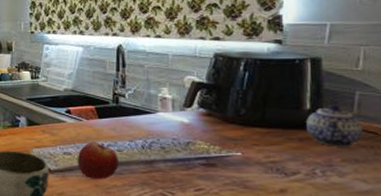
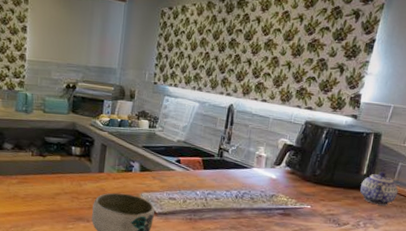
fruit: present [77,141,119,179] -> none [179,189,215,223]

